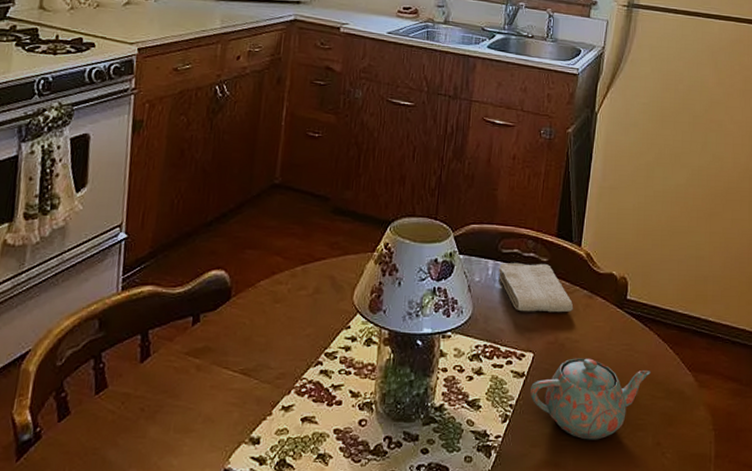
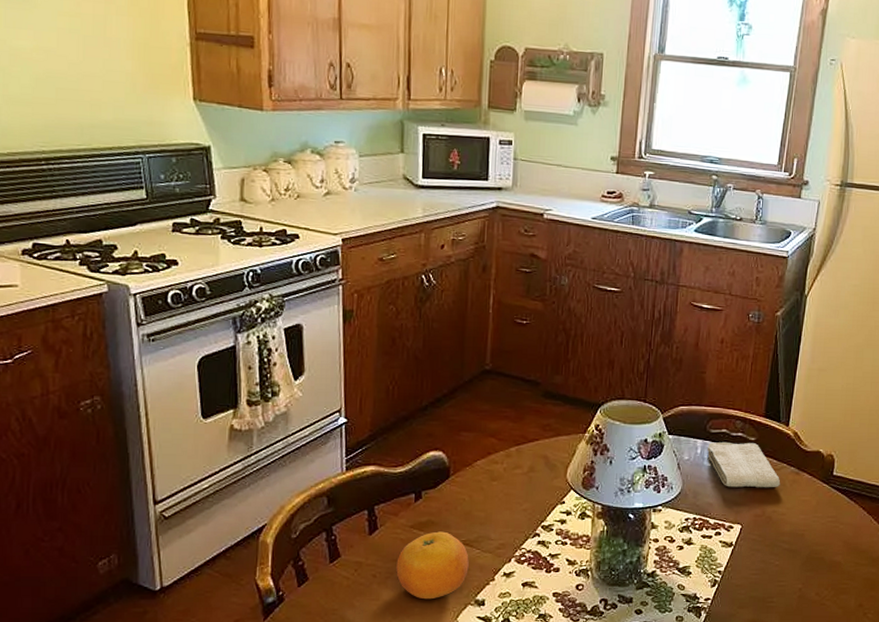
fruit: none [166,359,246,437] -> present [396,531,469,600]
teapot: present [530,358,651,440] -> none [738,529,855,602]

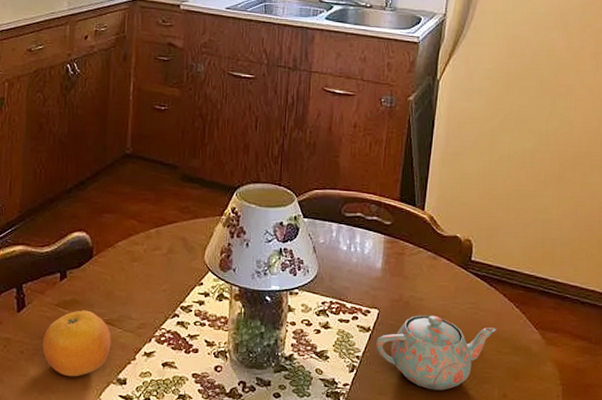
washcloth: present [707,441,781,488] -> none [342,225,418,273]
teapot: none [738,529,855,602] -> present [376,315,496,391]

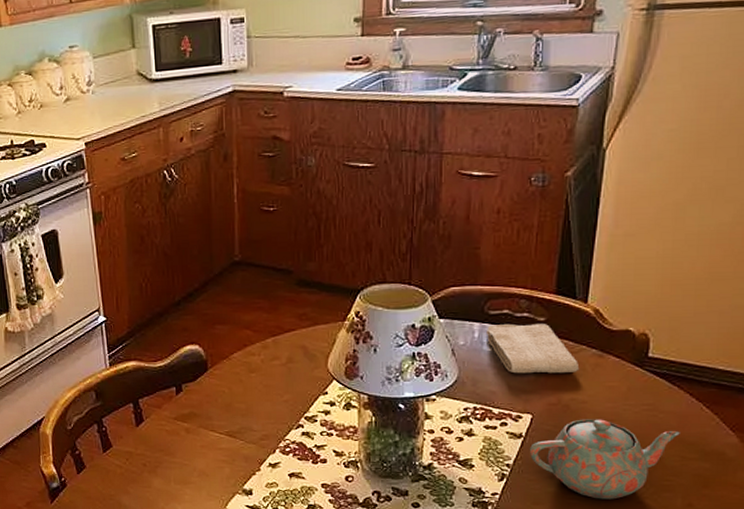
fruit: present [42,310,111,377] -> none [164,423,234,488]
washcloth: none [342,225,418,273] -> present [485,323,580,374]

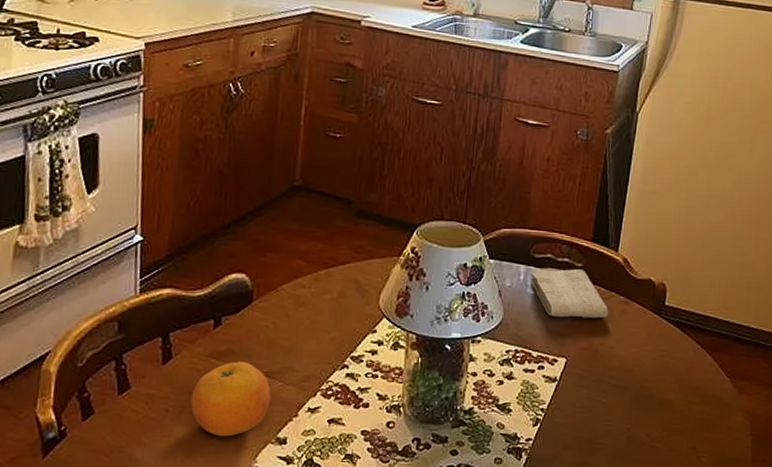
fruit: none [164,423,234,488] -> present [190,361,271,437]
teapot: present [530,419,680,500] -> none [562,363,688,444]

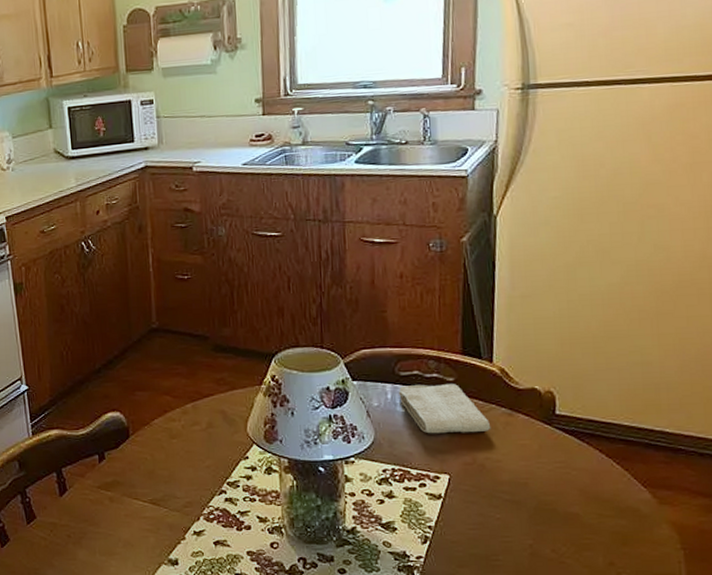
fruit: present [190,361,271,437] -> none [88,491,158,559]

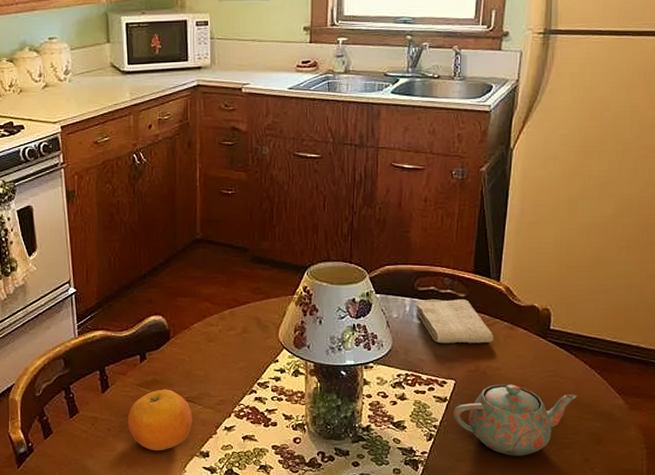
fruit: none [88,491,158,559] -> present [127,389,192,451]
teapot: none [450,478,594,560] -> present [454,384,577,456]

